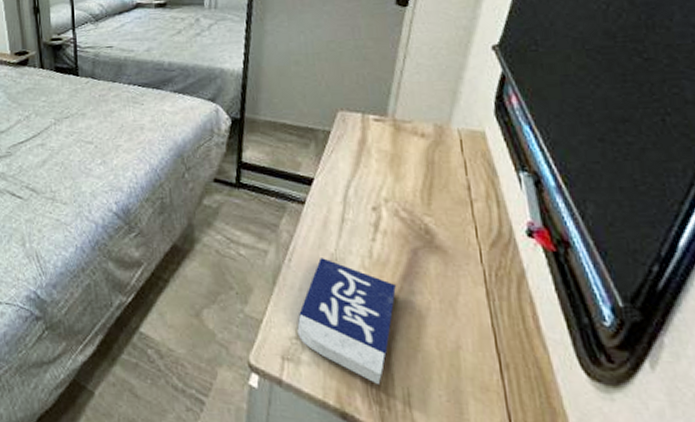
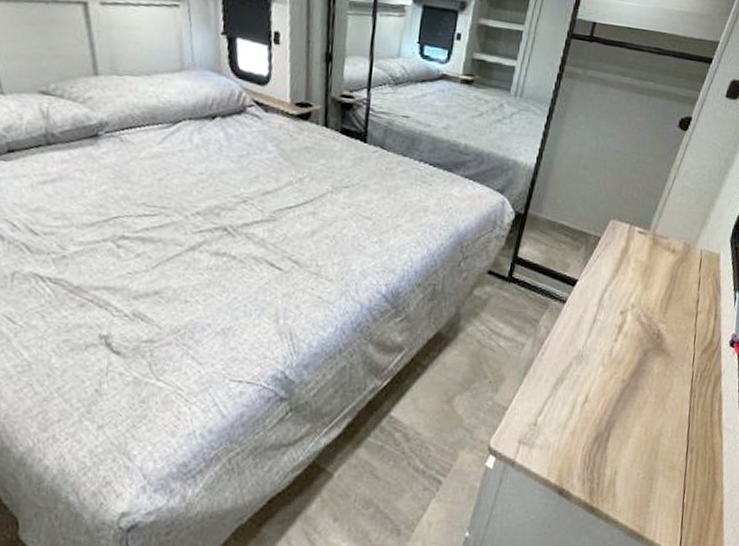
book: present [297,258,396,386] -> none [536,353,625,466]

